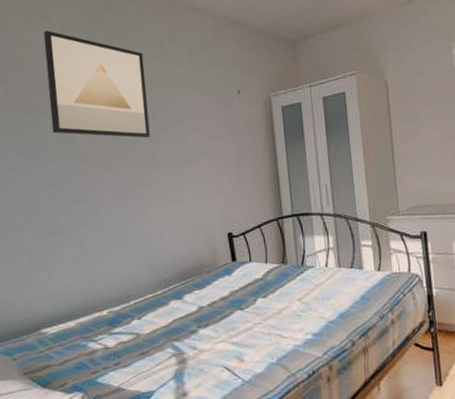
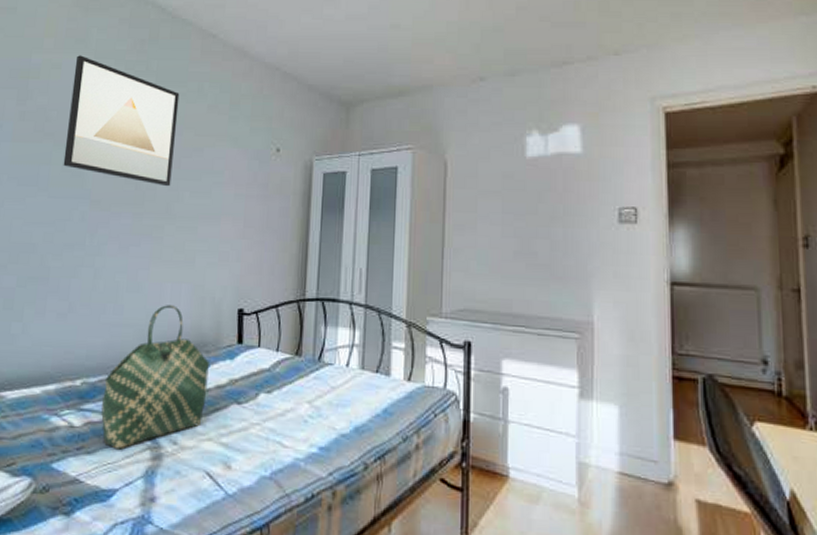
tote bag: none [126,238,214,360] -> present [101,305,211,450]

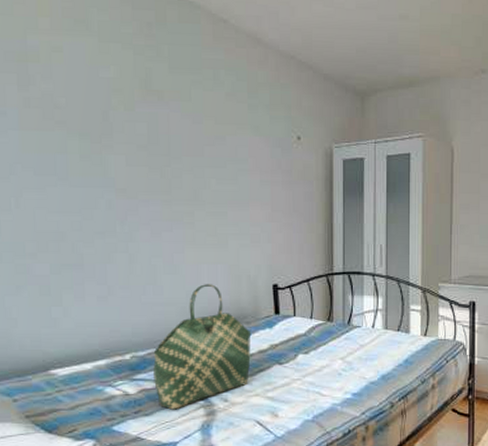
wall art: present [63,55,180,187] -> none [77,38,196,175]

